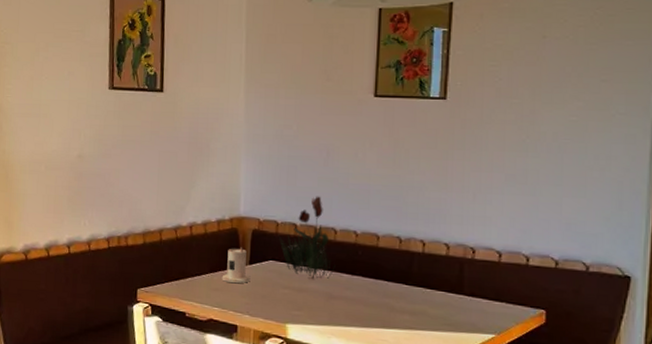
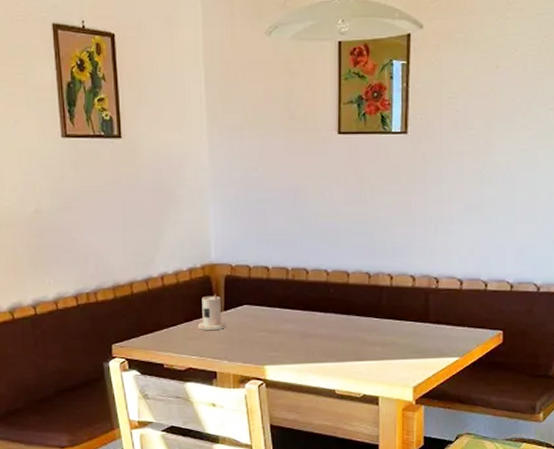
flower: present [278,196,336,279] -> none [251,237,309,320]

